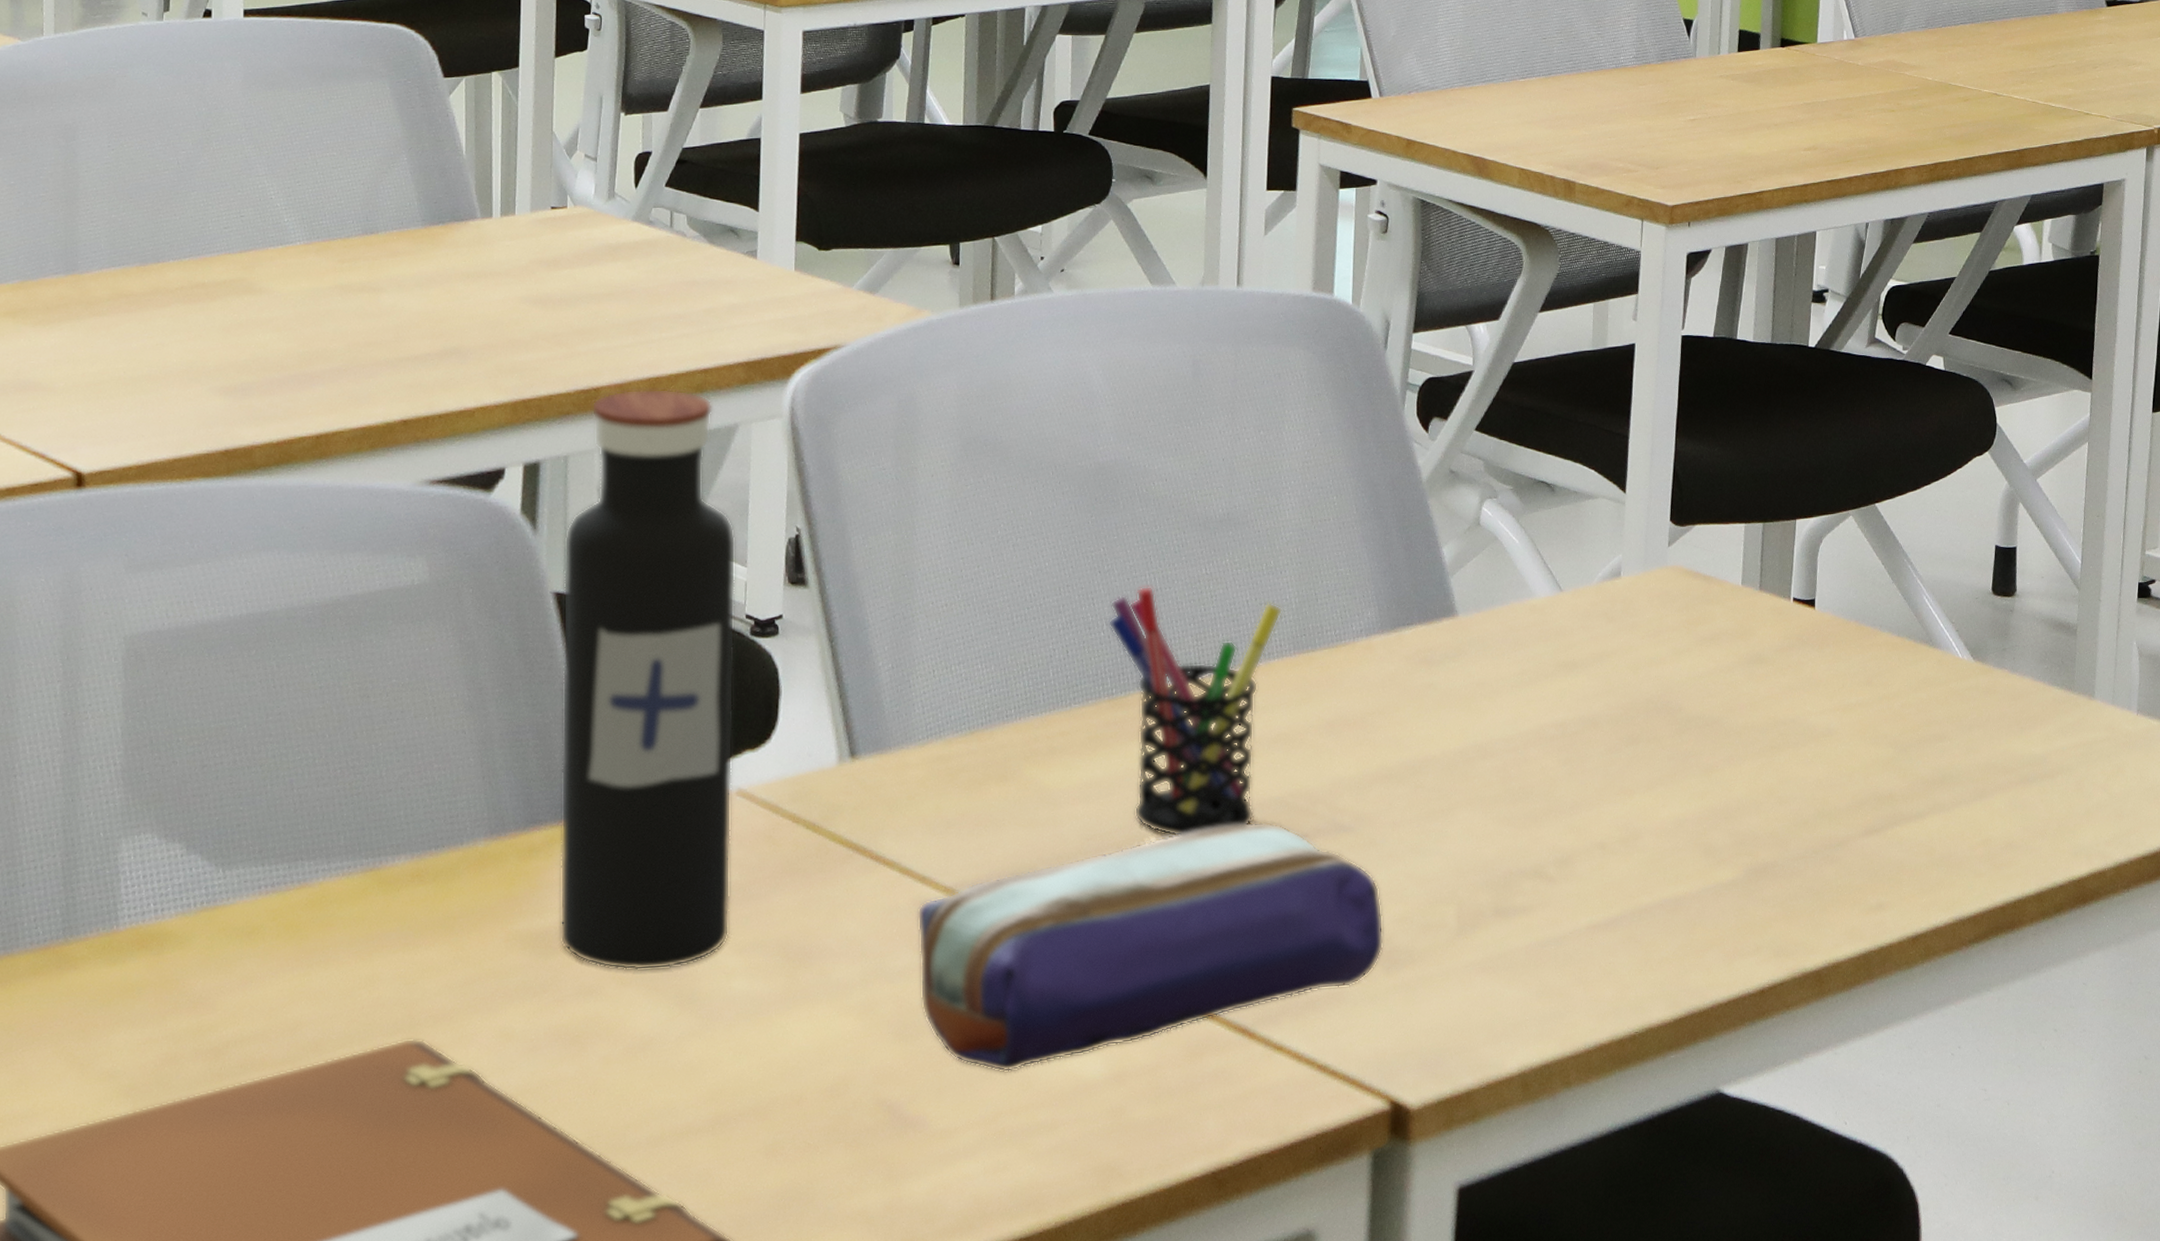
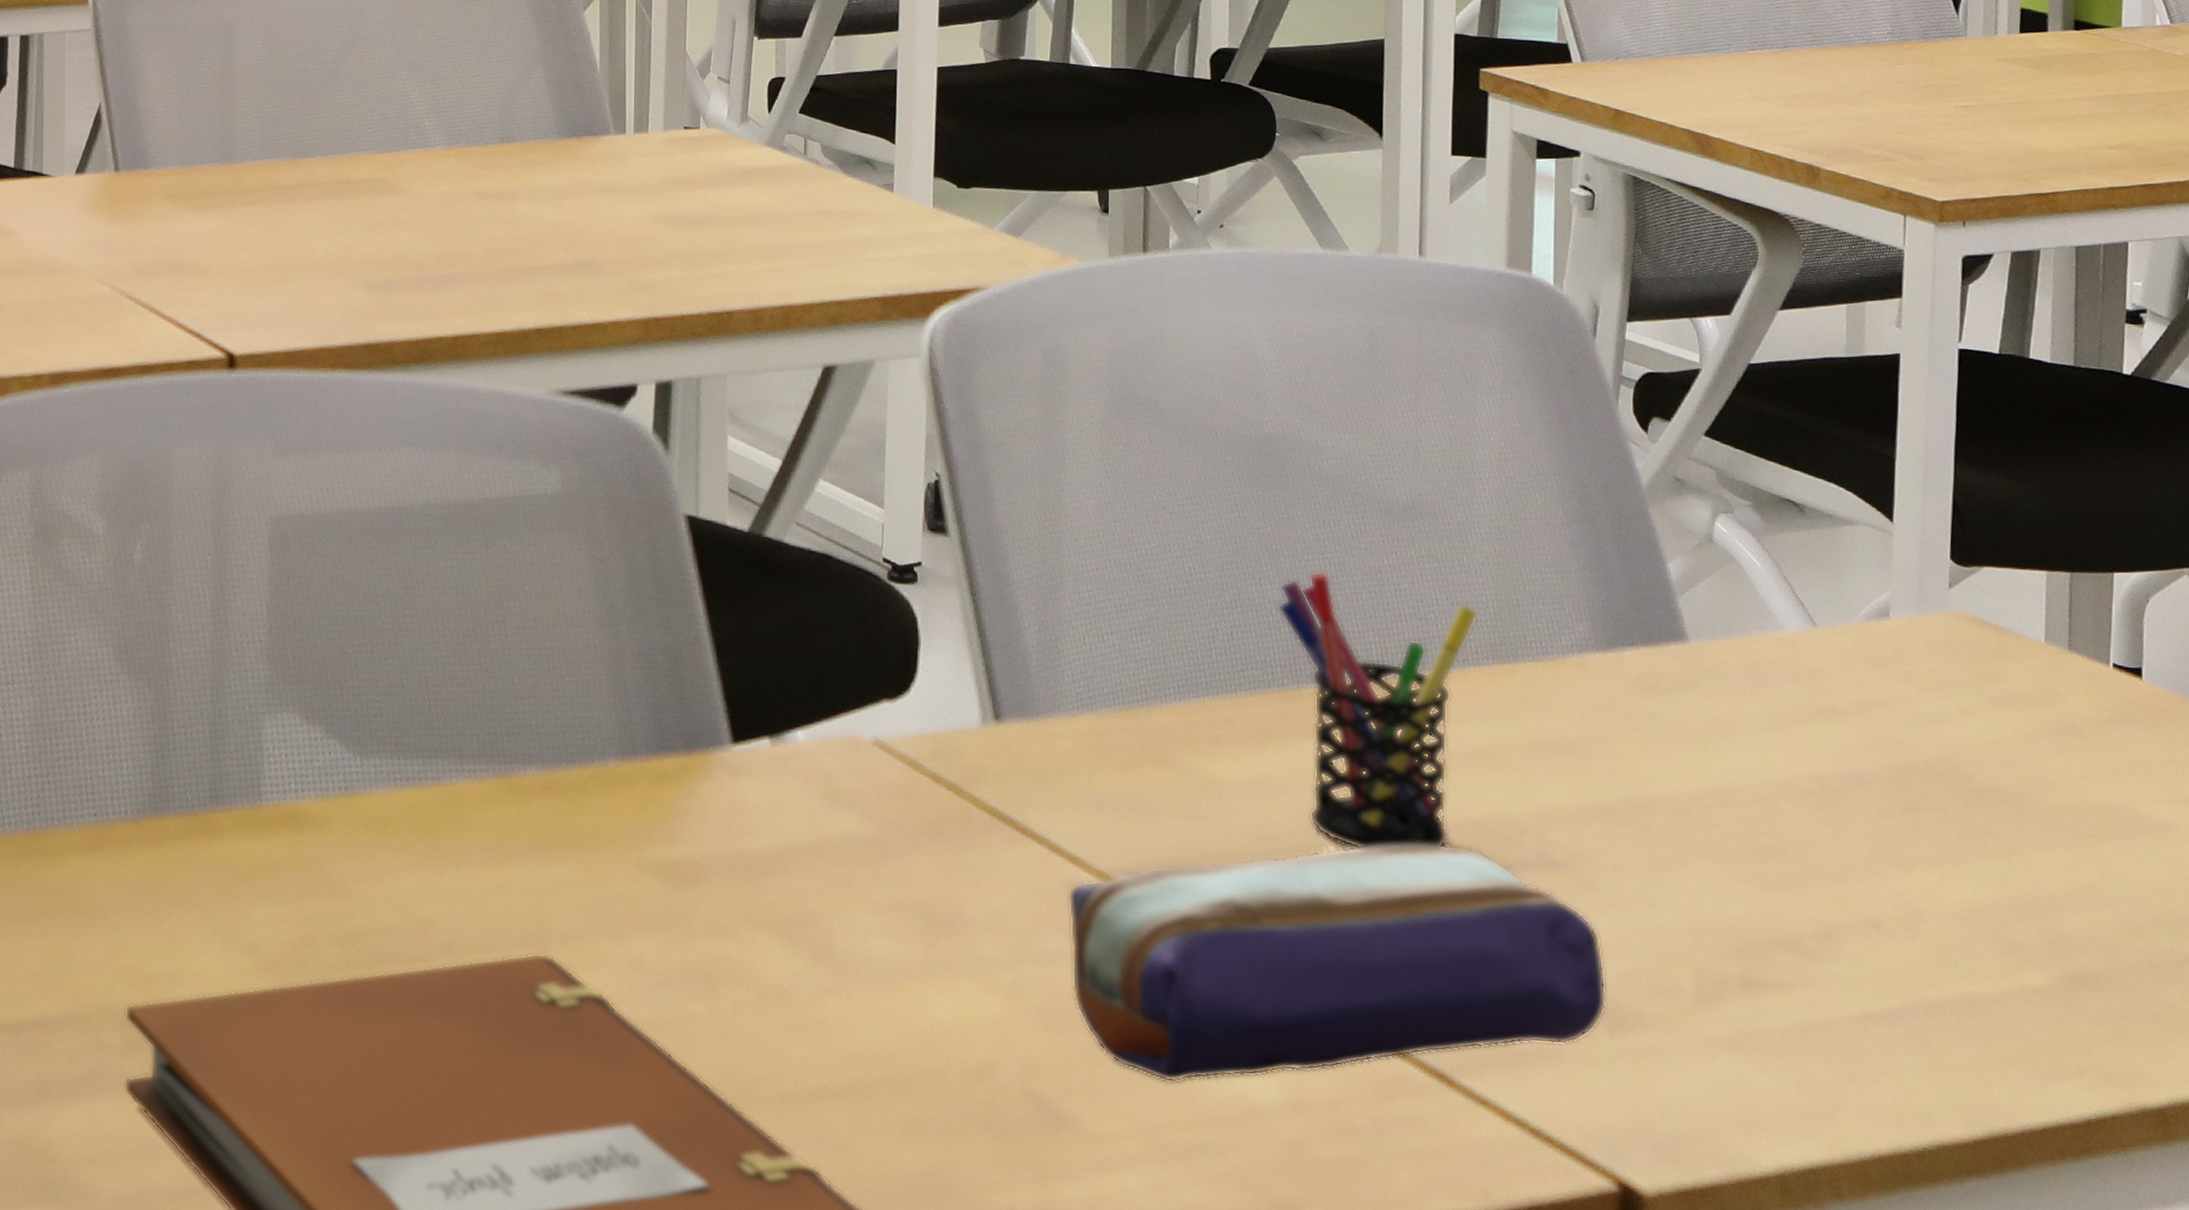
water bottle: present [560,388,736,971] -> none [691,315,872,919]

